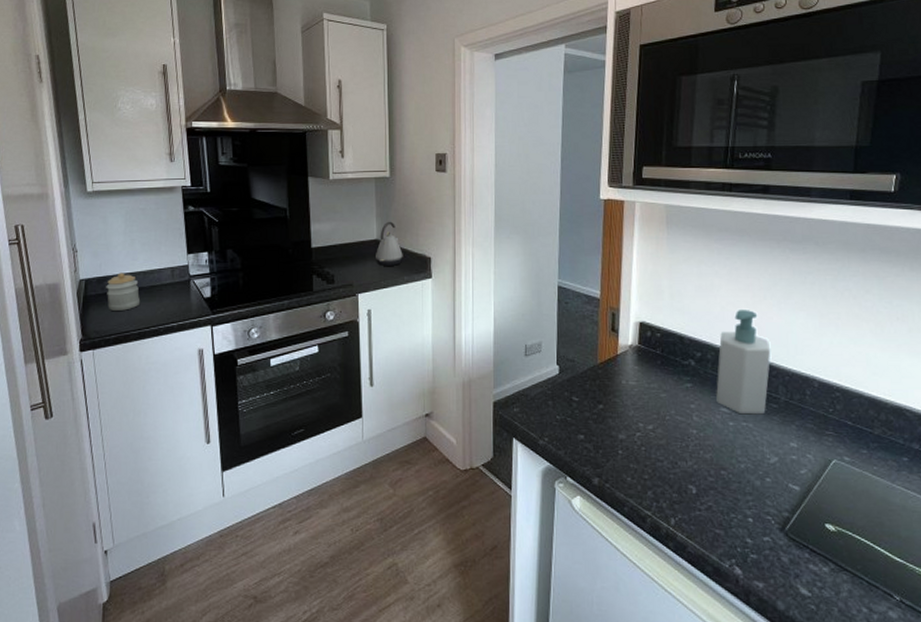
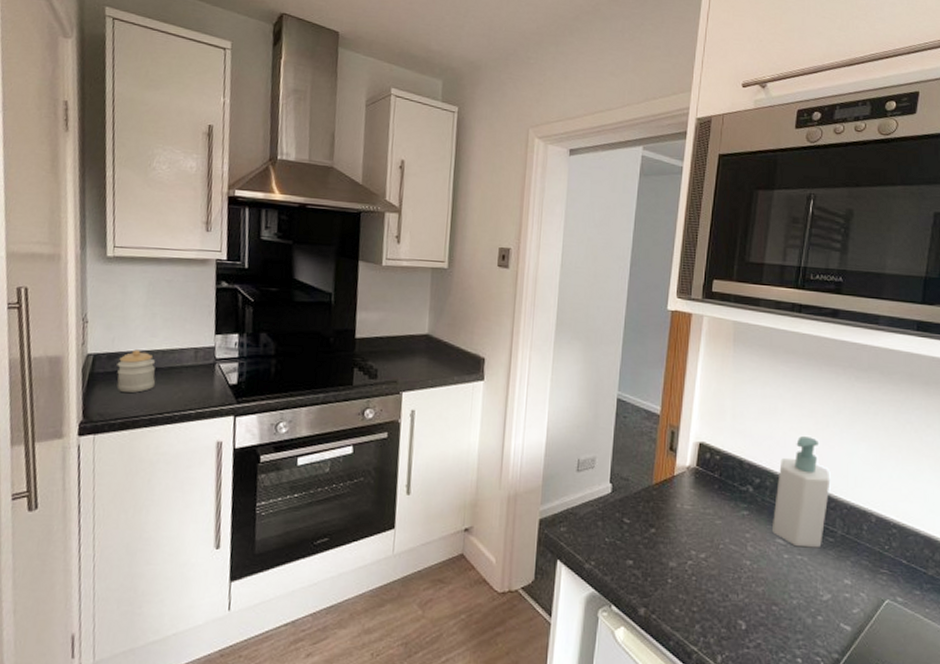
kettle: present [376,221,403,267] -> none [425,315,455,365]

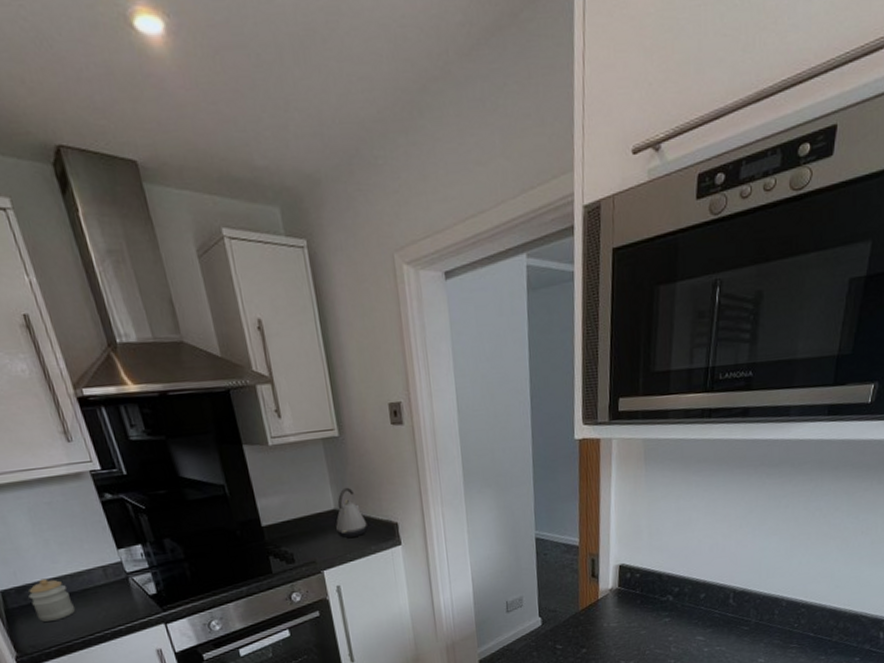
kettle: none [425,315,455,365] -> present [336,487,367,539]
soap bottle: present [772,435,831,548] -> none [692,540,745,640]

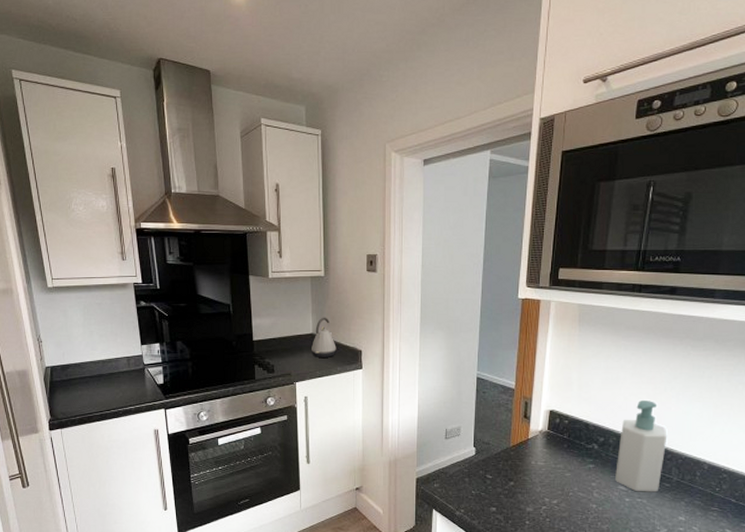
jar: present [28,578,76,622] -> none [69,361,101,395]
soap bottle: none [692,540,745,640] -> present [615,399,668,492]

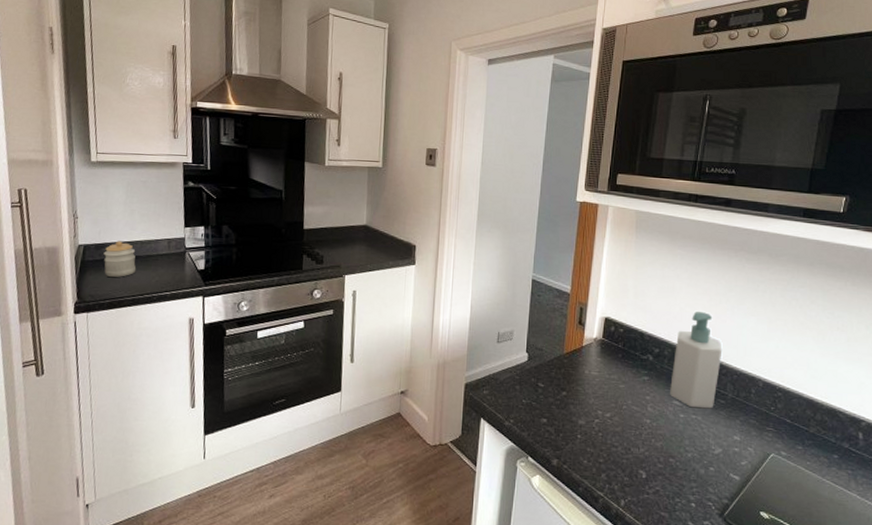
jar: none [69,361,101,395] -> present [103,241,137,277]
kettle: present [312,317,336,359] -> none [364,209,390,252]

